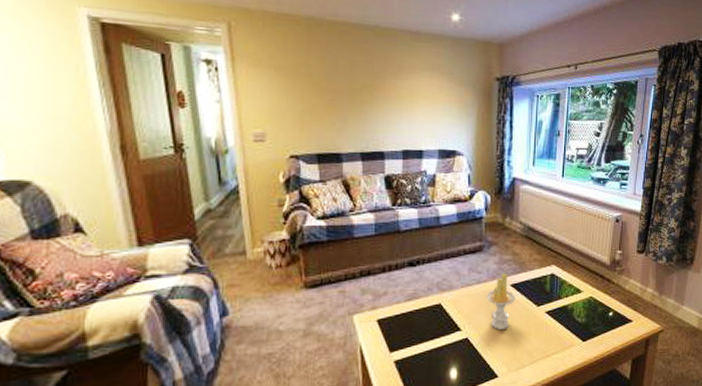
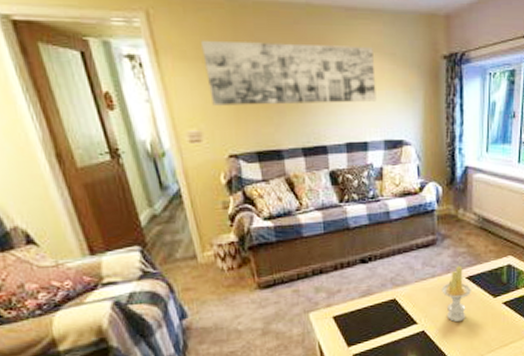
wall art: none [276,50,434,114] -> present [201,40,377,105]

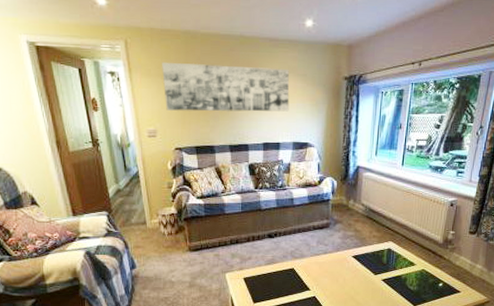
candle: present [441,265,471,323] -> none [331,246,356,292]

